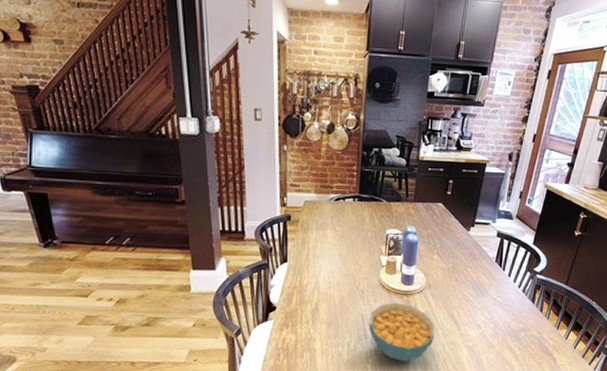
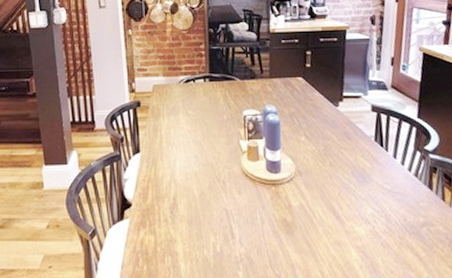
cereal bowl: present [368,302,435,361] -> none [234,194,314,267]

